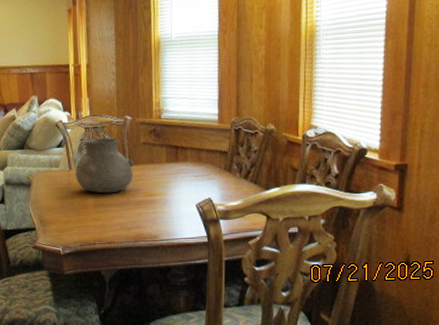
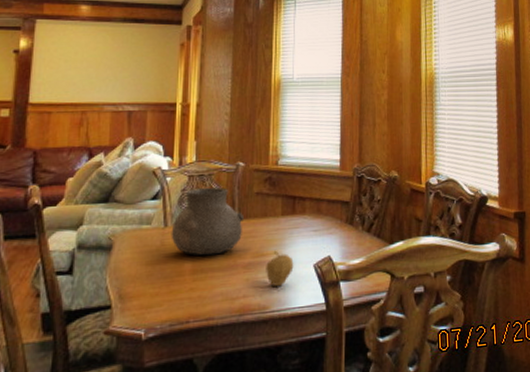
fruit: none [155,191,179,221] -> present [266,250,294,287]

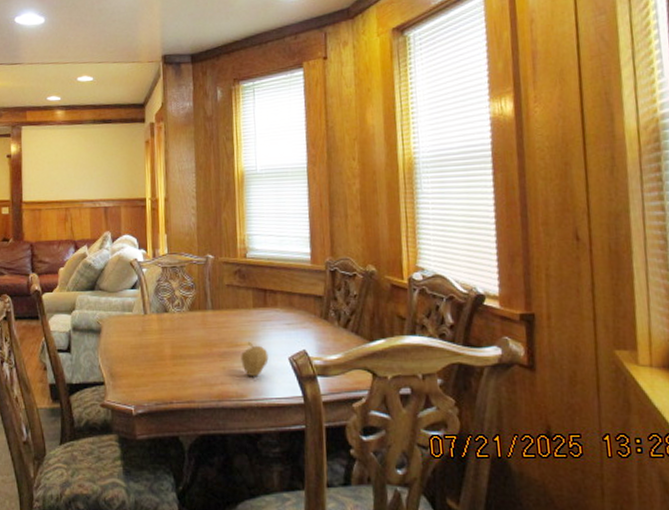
vase: present [171,187,245,256] -> none [150,279,218,343]

